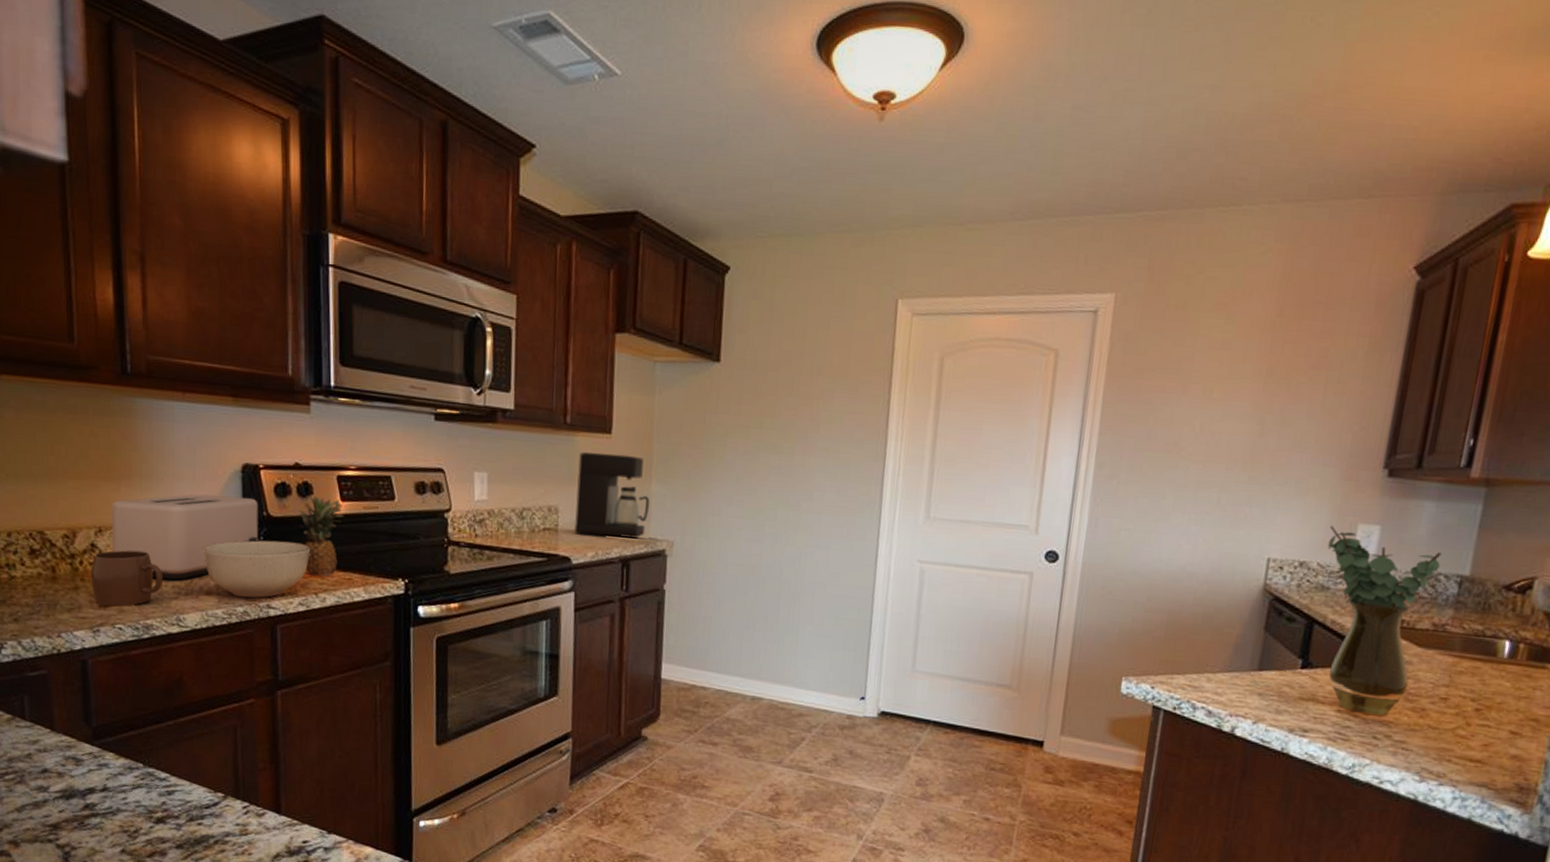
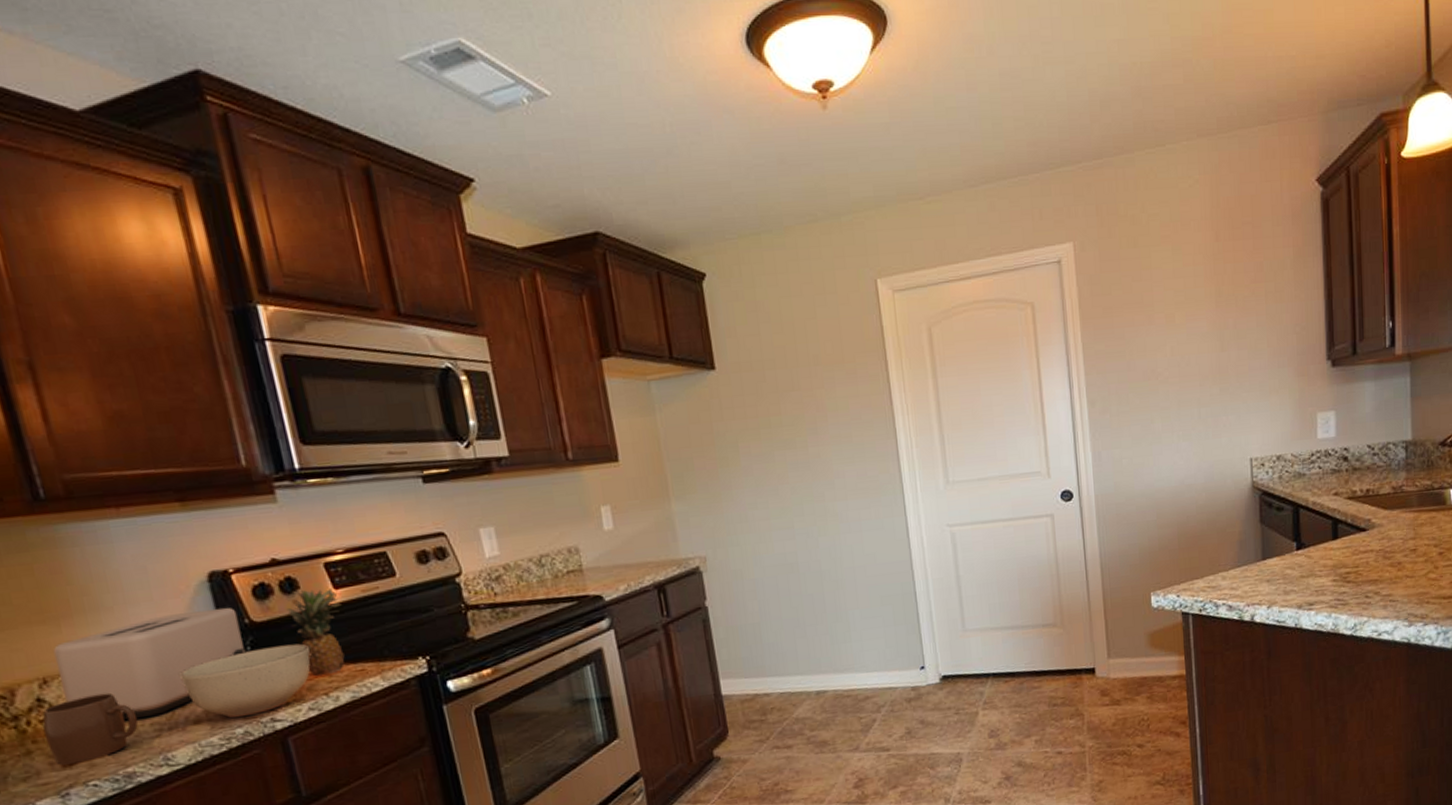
coffee maker: present [574,452,650,539] -> none [589,479,675,570]
vase: present [1327,525,1442,717] -> none [1294,418,1388,579]

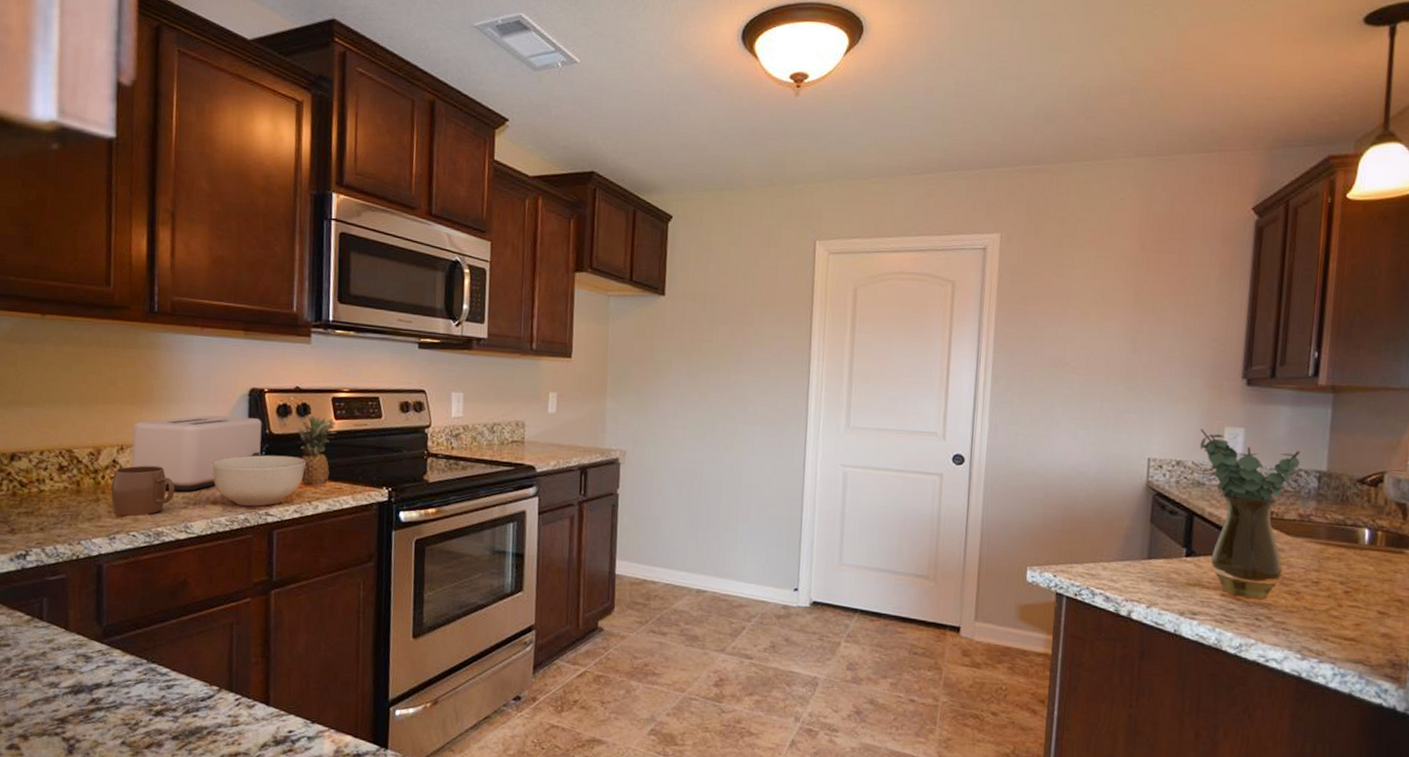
vase: none [1294,418,1388,579] -> present [1200,428,1301,600]

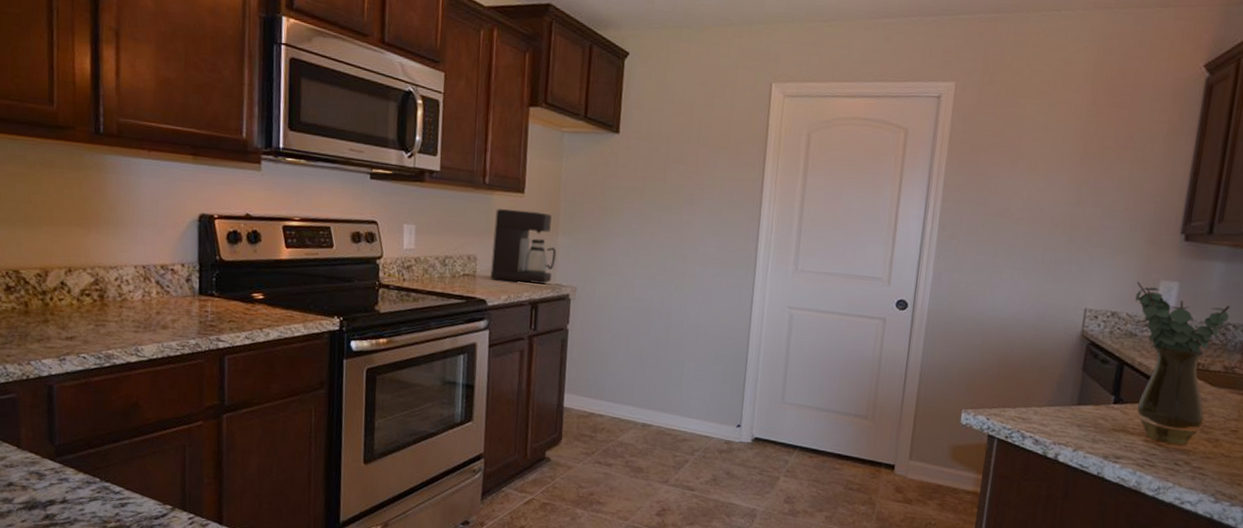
mug: present [110,465,175,516] -> none [59,288,125,338]
toaster: present [131,415,263,491] -> none [80,239,213,315]
bowl: present [211,454,307,507] -> none [160,281,258,332]
fruit: present [297,414,337,487] -> none [247,242,288,315]
coffee maker: none [539,373,605,449] -> present [490,208,557,284]

